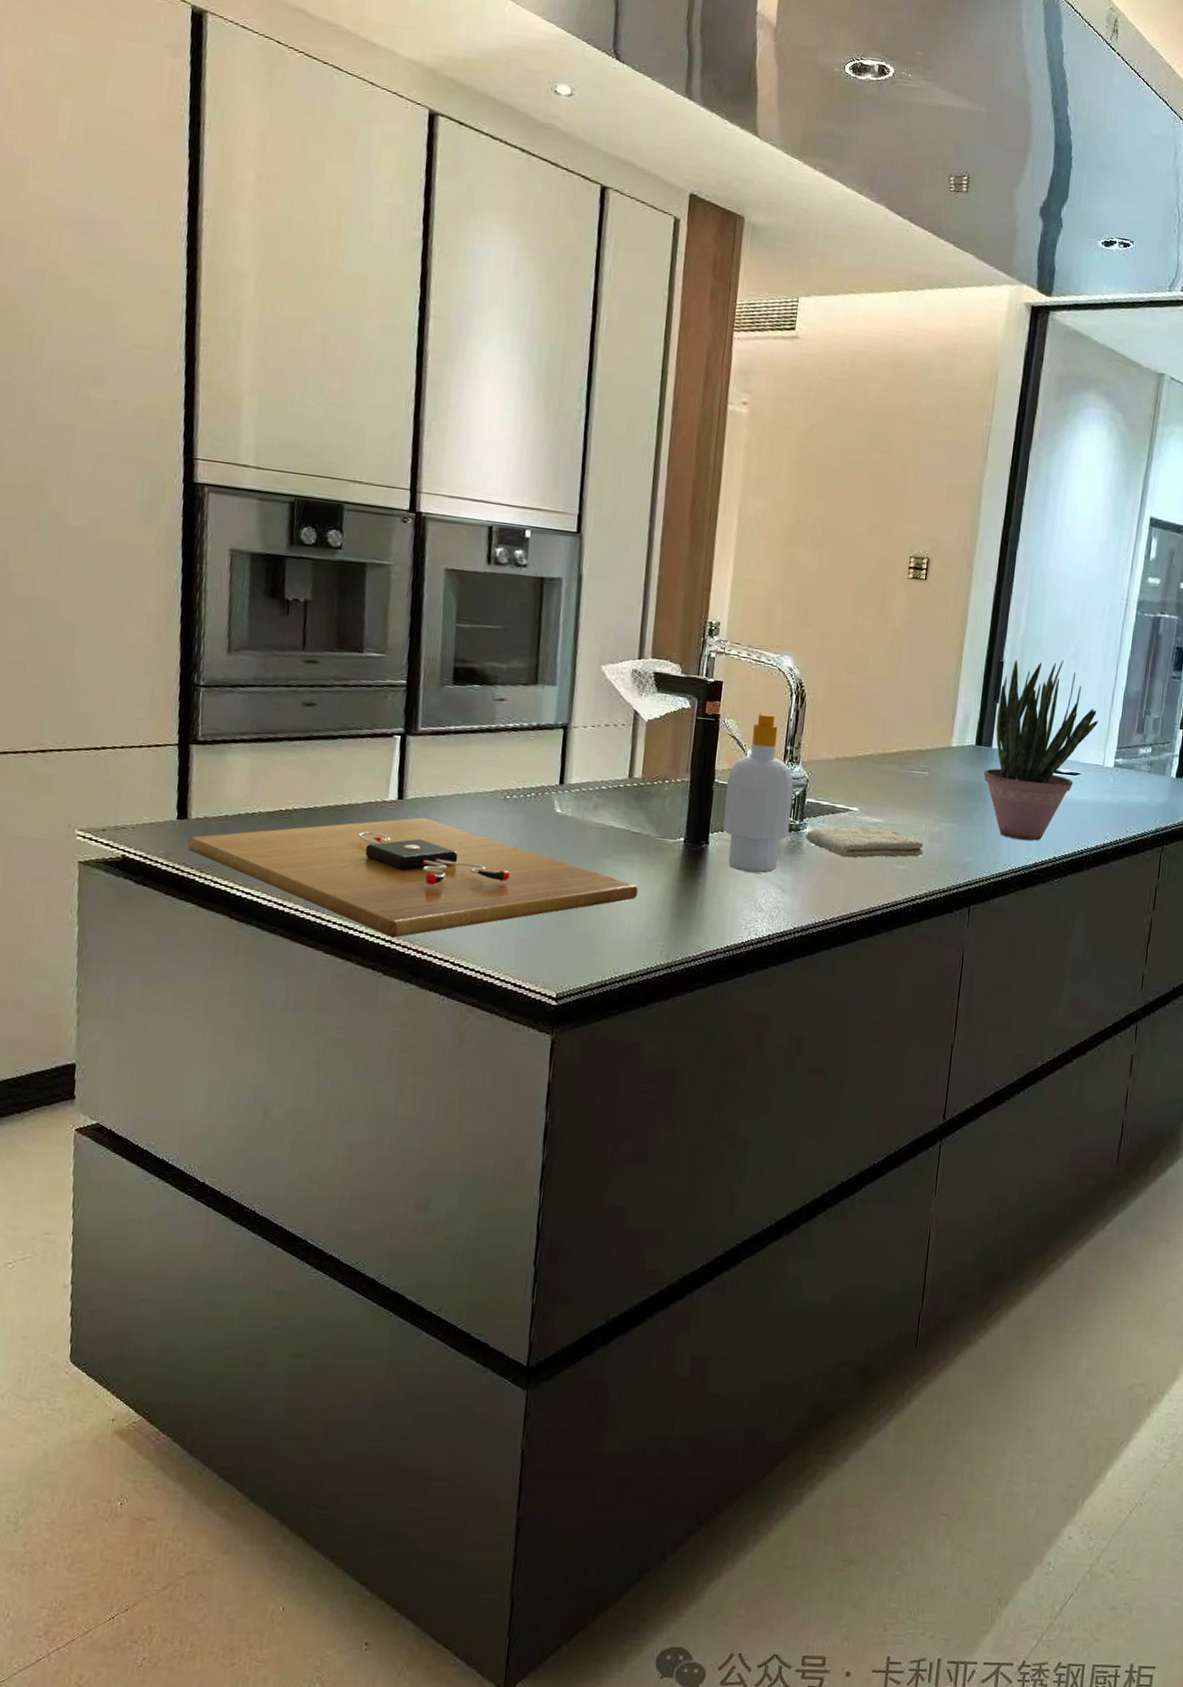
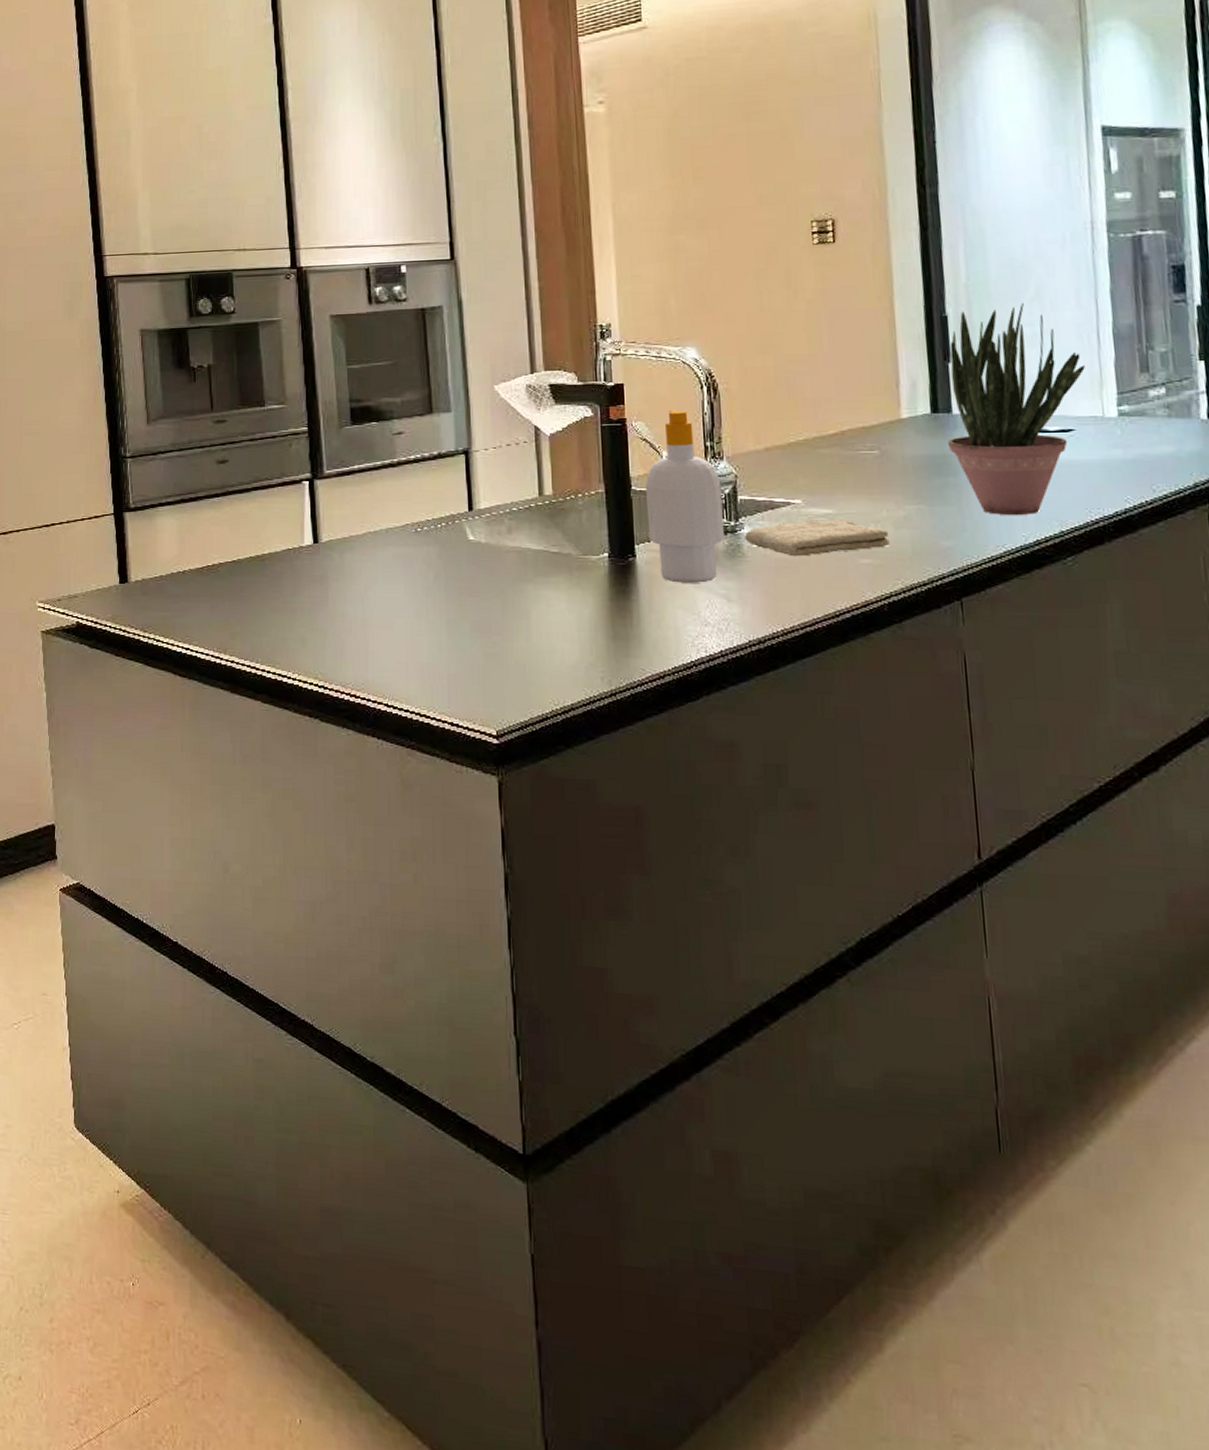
cutting board: present [187,817,639,938] -> none [130,559,567,683]

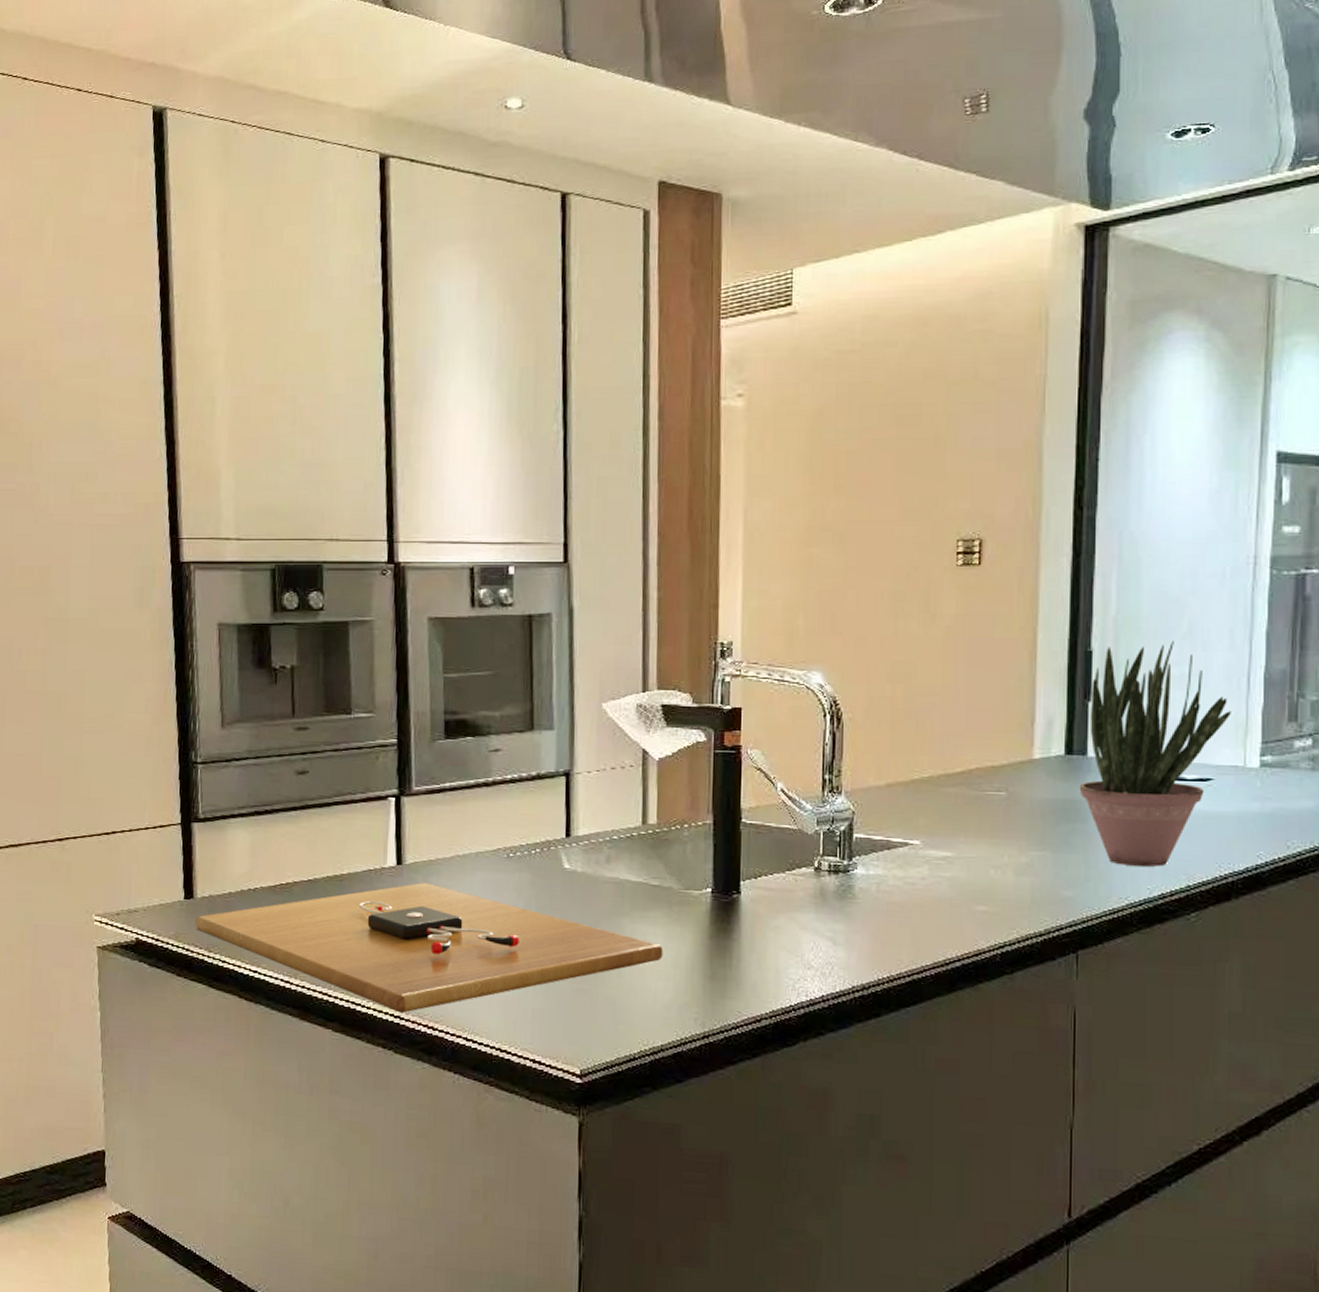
cutting board: none [130,559,567,683] -> present [194,883,663,1013]
soap bottle: present [646,410,724,583] -> none [756,739,837,924]
washcloth: present [745,520,890,557] -> none [857,862,1009,901]

